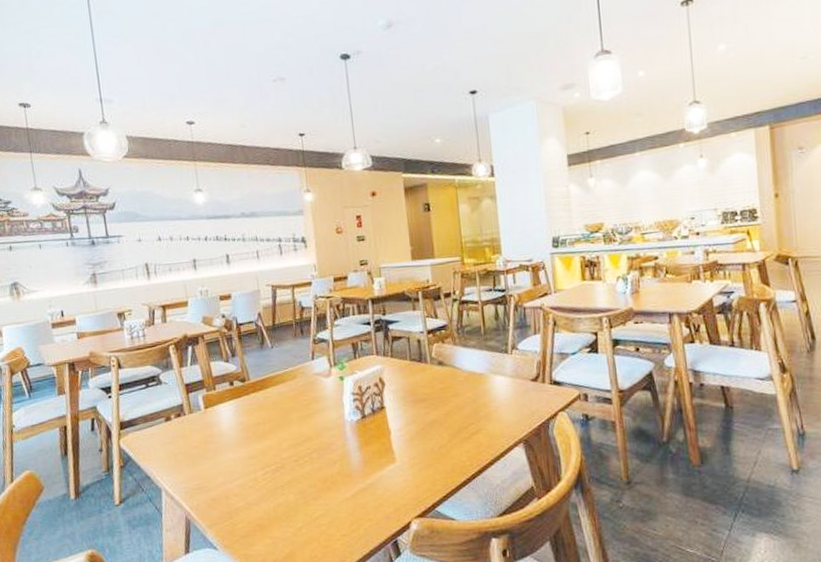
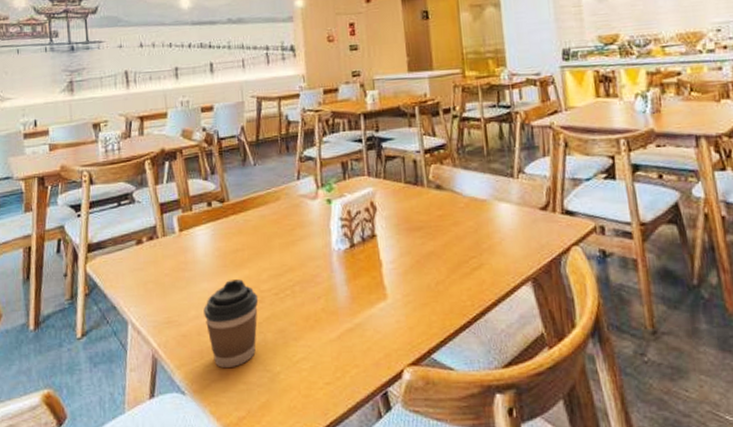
coffee cup: none [230,449,280,526] -> present [203,279,259,369]

